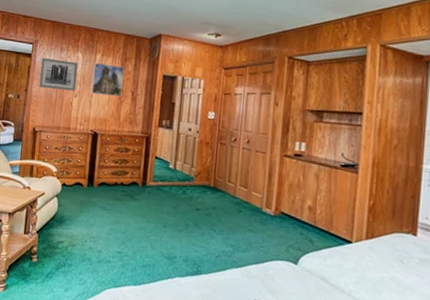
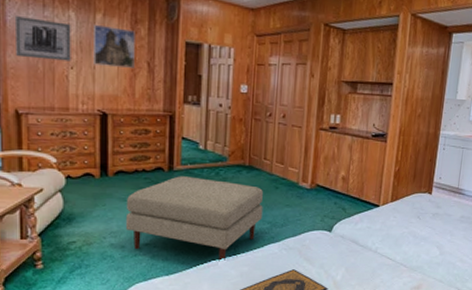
ottoman: none [103,191,226,280] -> present [125,176,263,262]

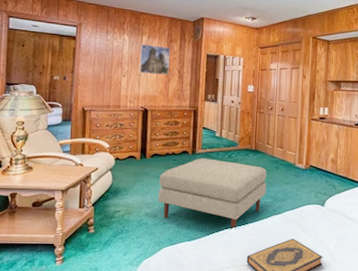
wall art: present [16,16,71,62] -> none [86,40,125,71]

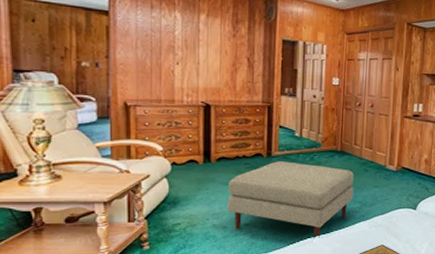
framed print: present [140,45,170,75] -> none [198,25,236,63]

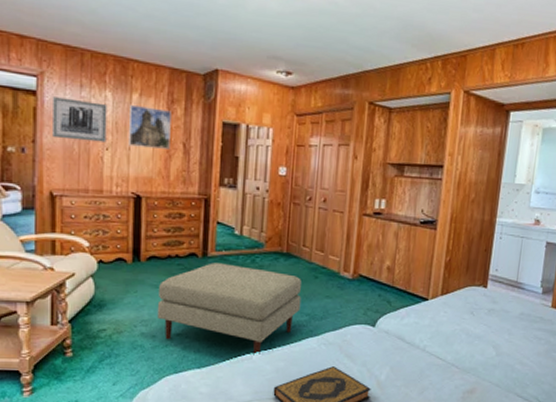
wall art: none [125,17,177,58] -> present [53,97,107,143]
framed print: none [198,25,236,63] -> present [129,105,171,149]

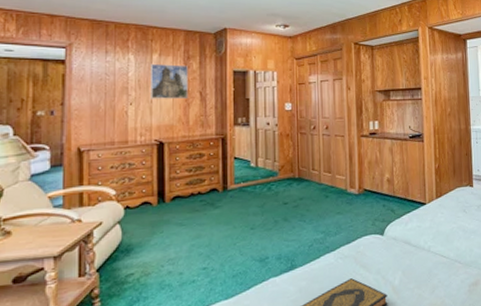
wall art: present [53,97,107,143] -> none [80,63,130,100]
ottoman: present [156,263,301,356] -> none [183,194,316,279]

